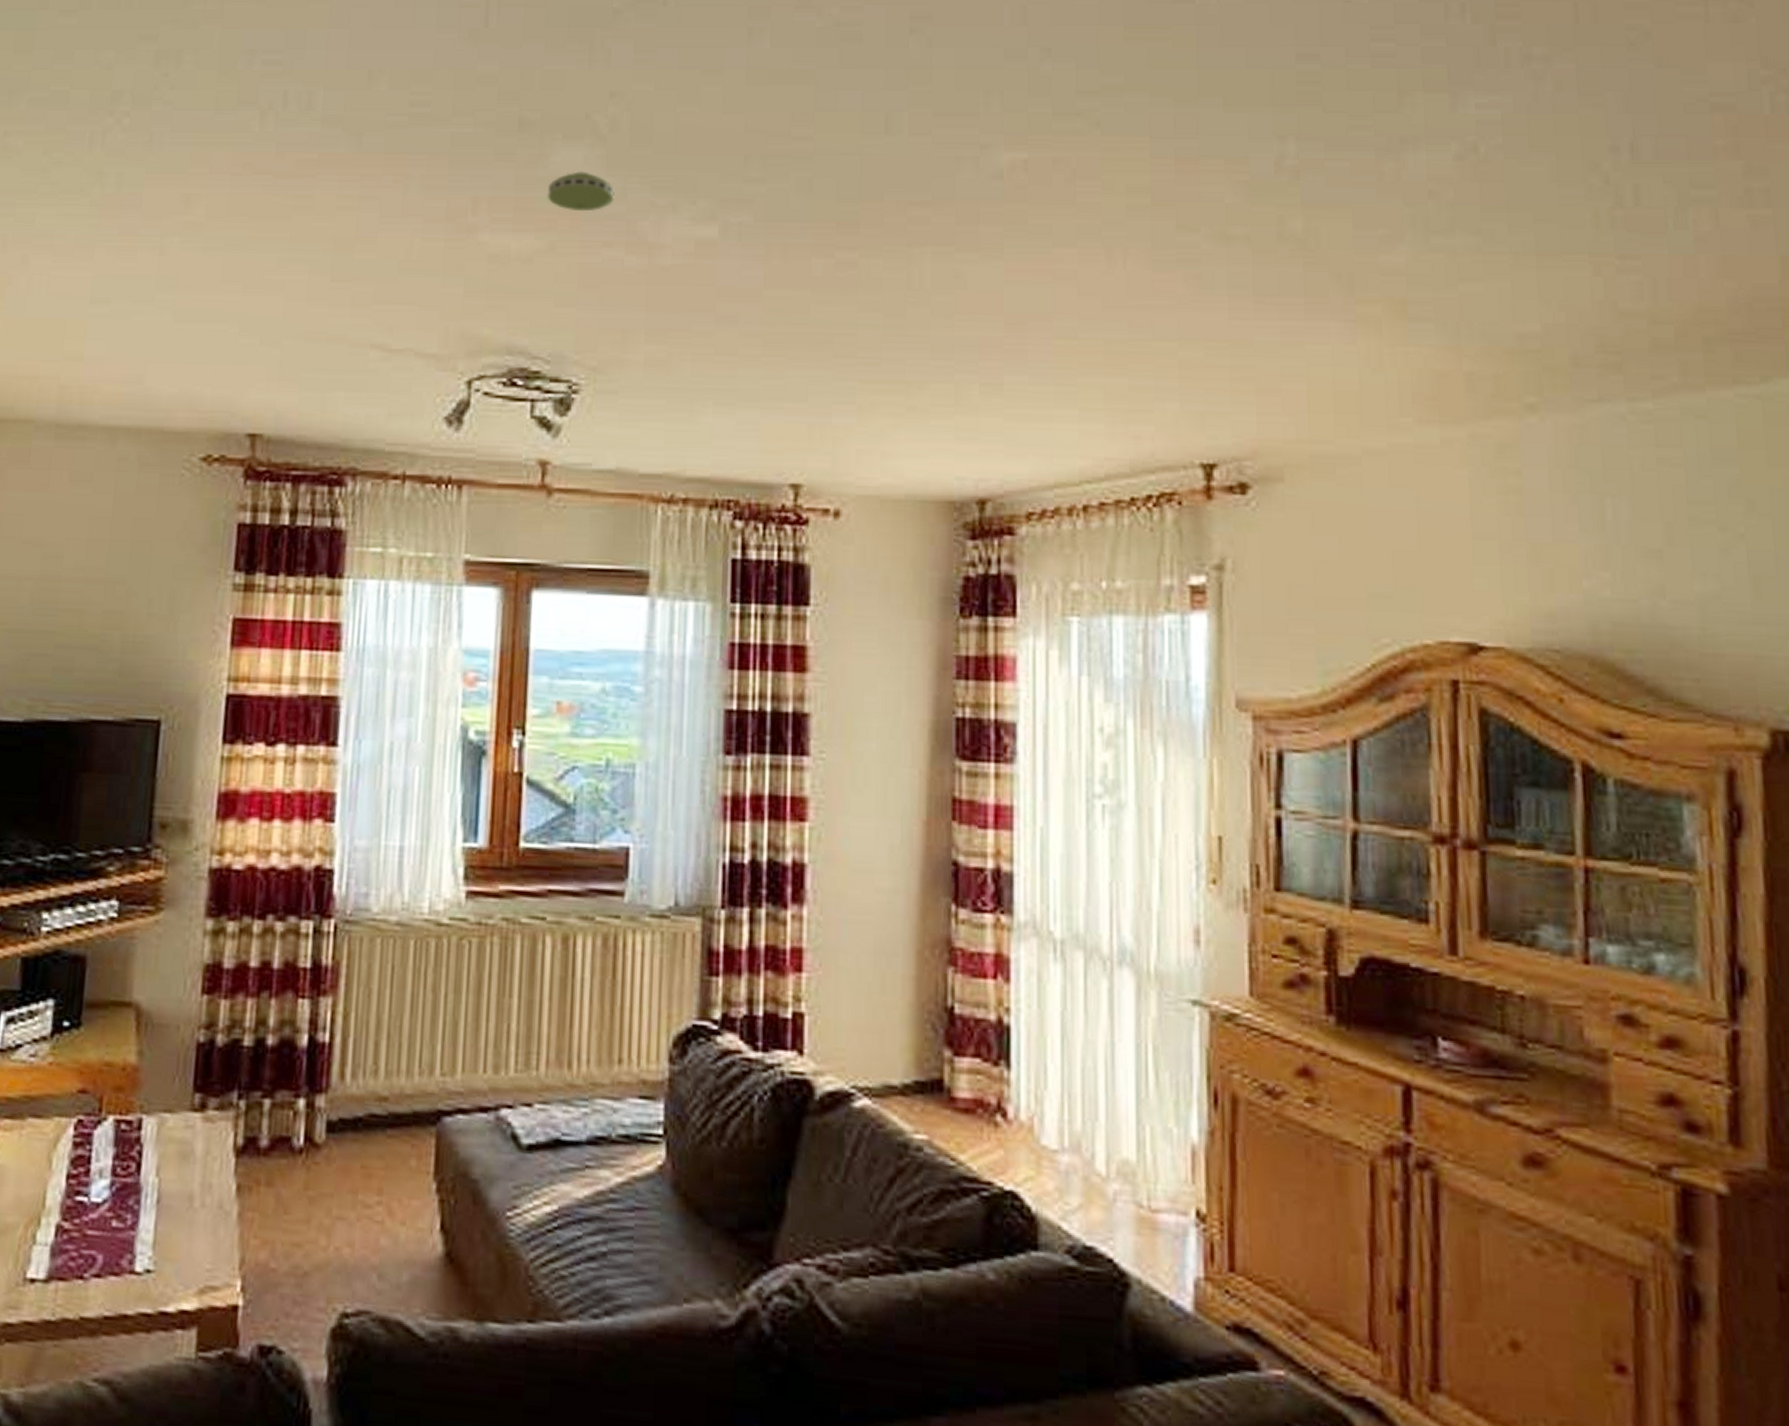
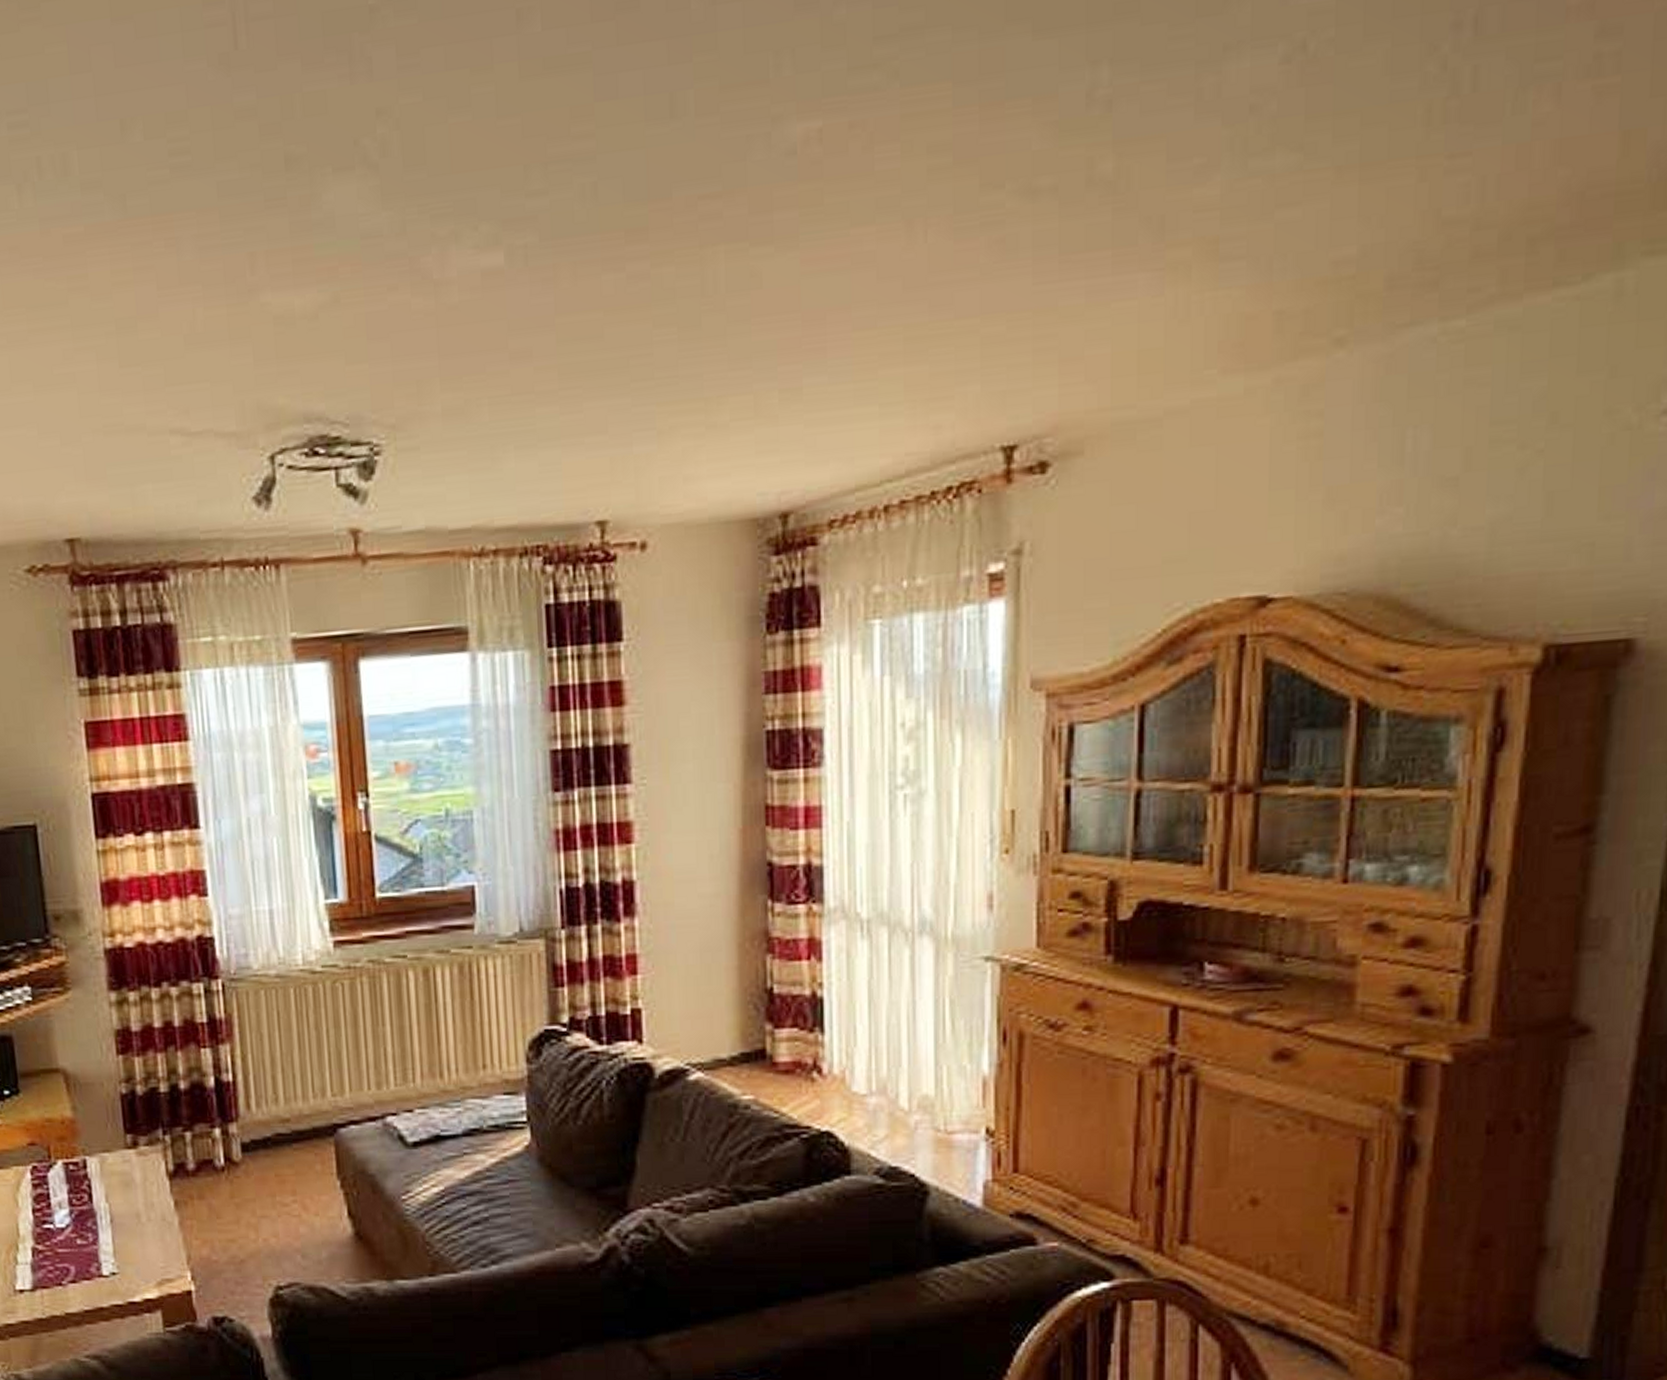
smoke detector: present [546,171,615,212] -> none [323,207,394,255]

